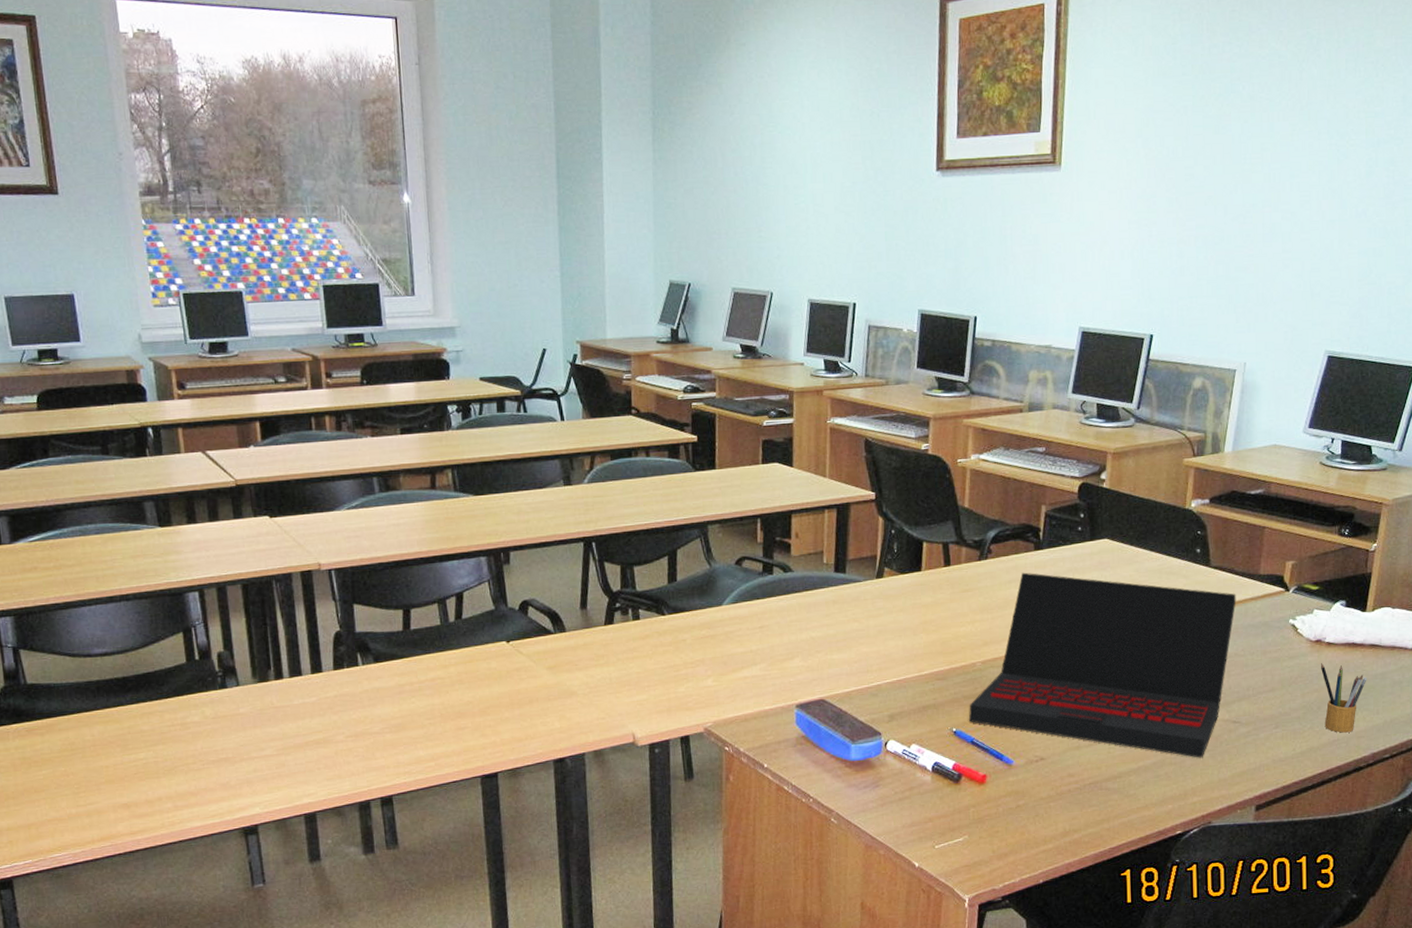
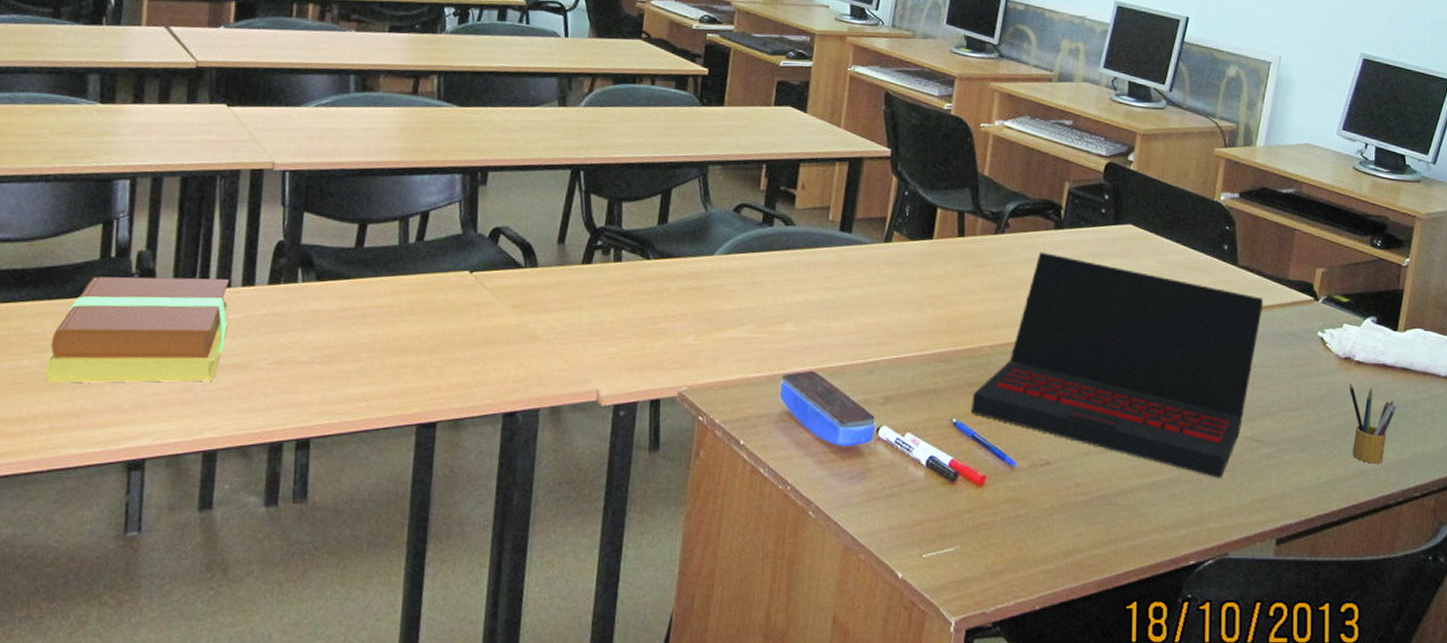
book: none [159,669,306,770] -> present [44,276,231,383]

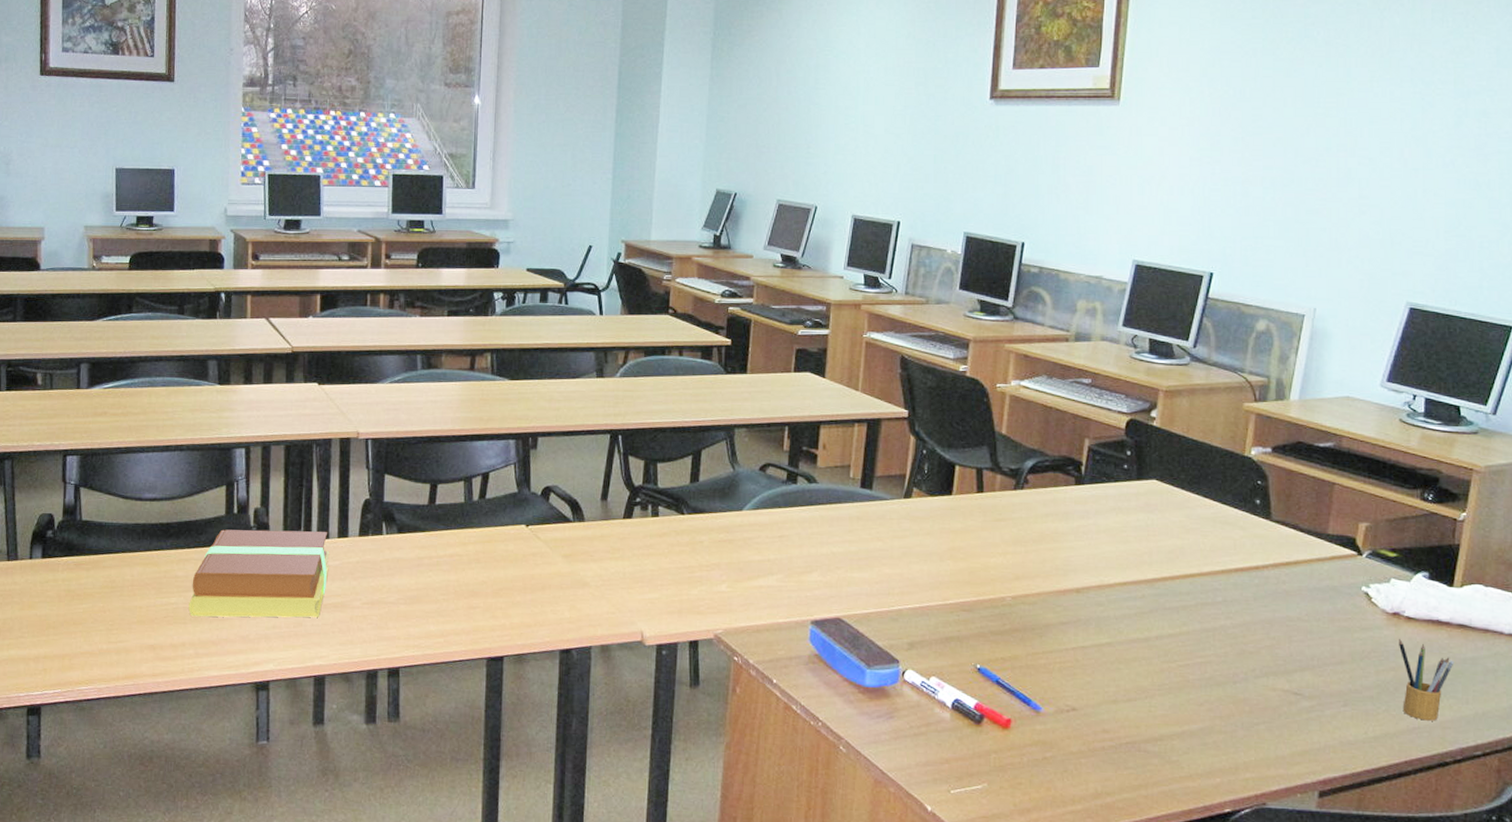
laptop: present [972,251,1264,478] -> none [995,506,1301,730]

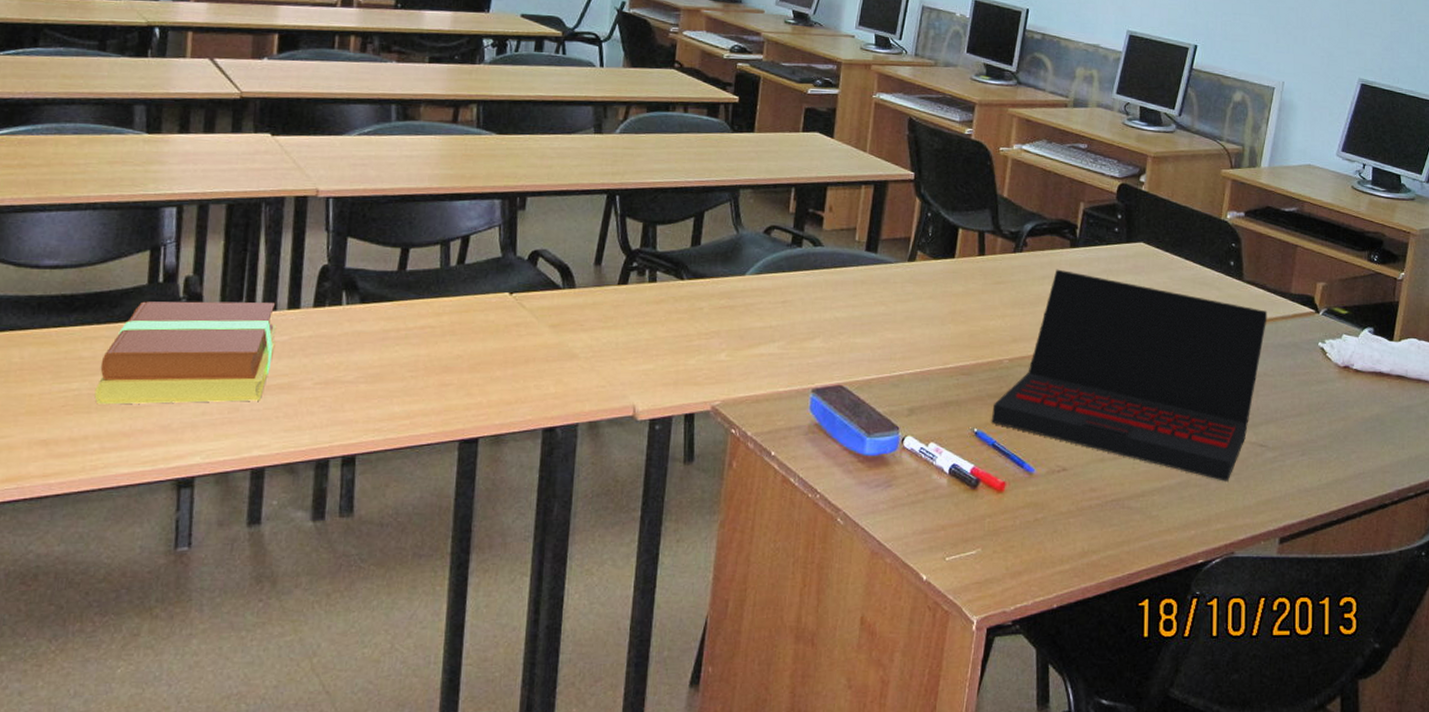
laptop: none [995,506,1301,730] -> present [992,269,1268,481]
pencil box: present [1399,639,1454,721] -> none [1348,391,1393,466]

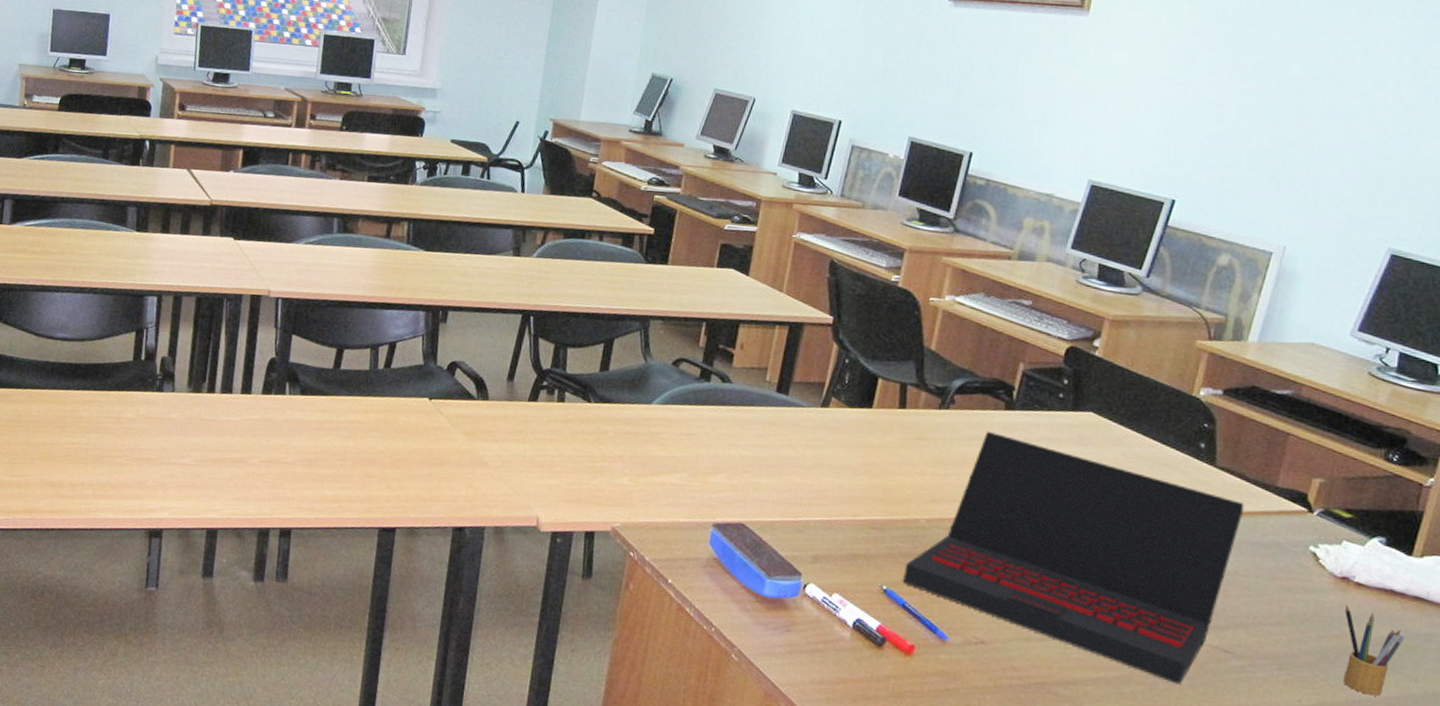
book: present [94,301,277,405] -> none [90,375,232,471]
pencil box: none [1348,391,1393,466] -> present [1343,605,1406,696]

